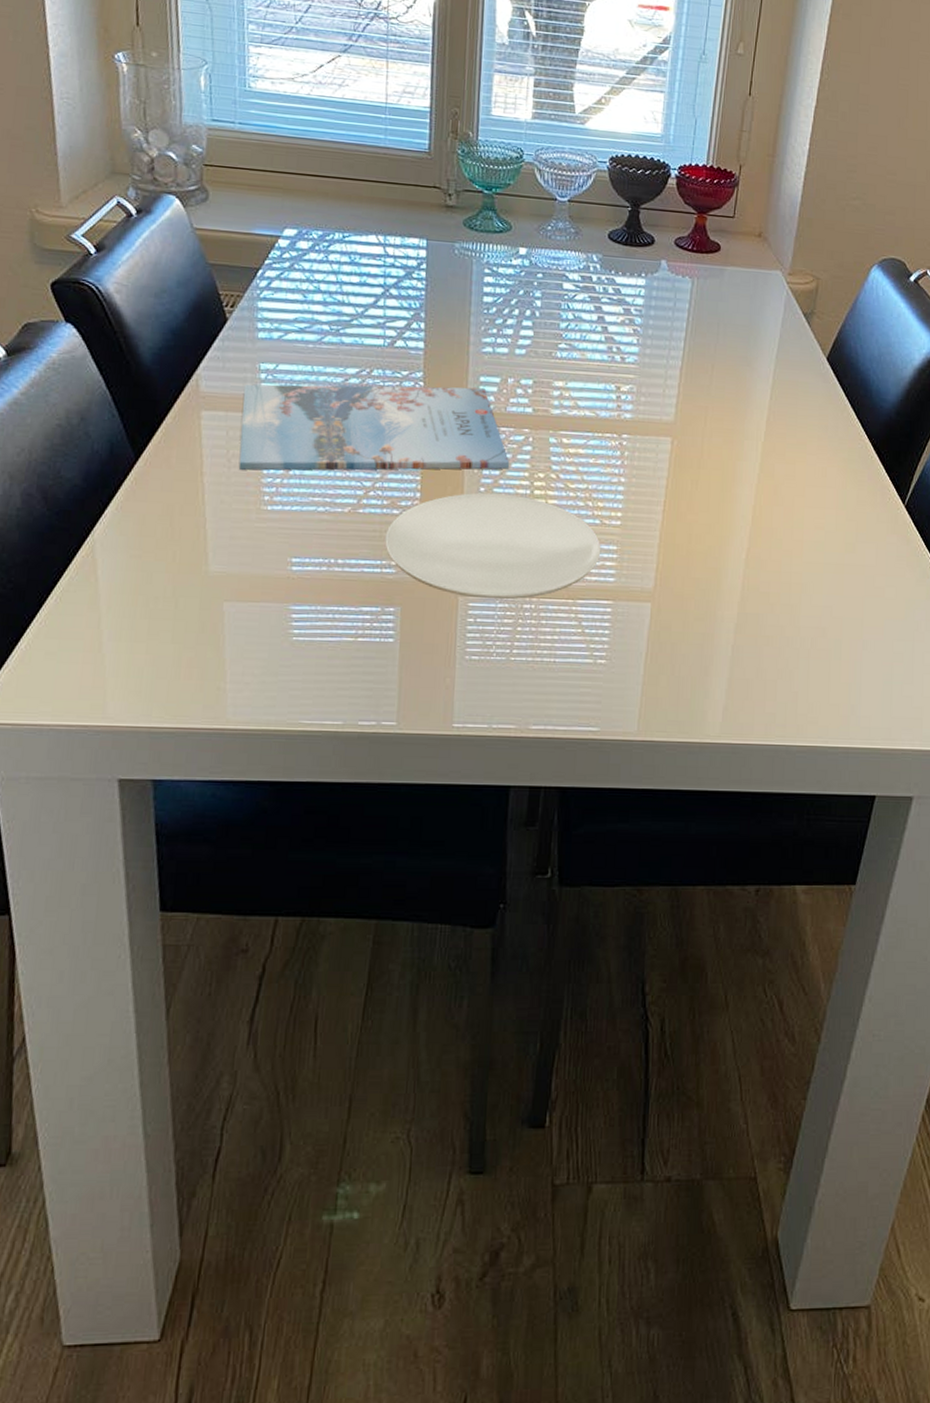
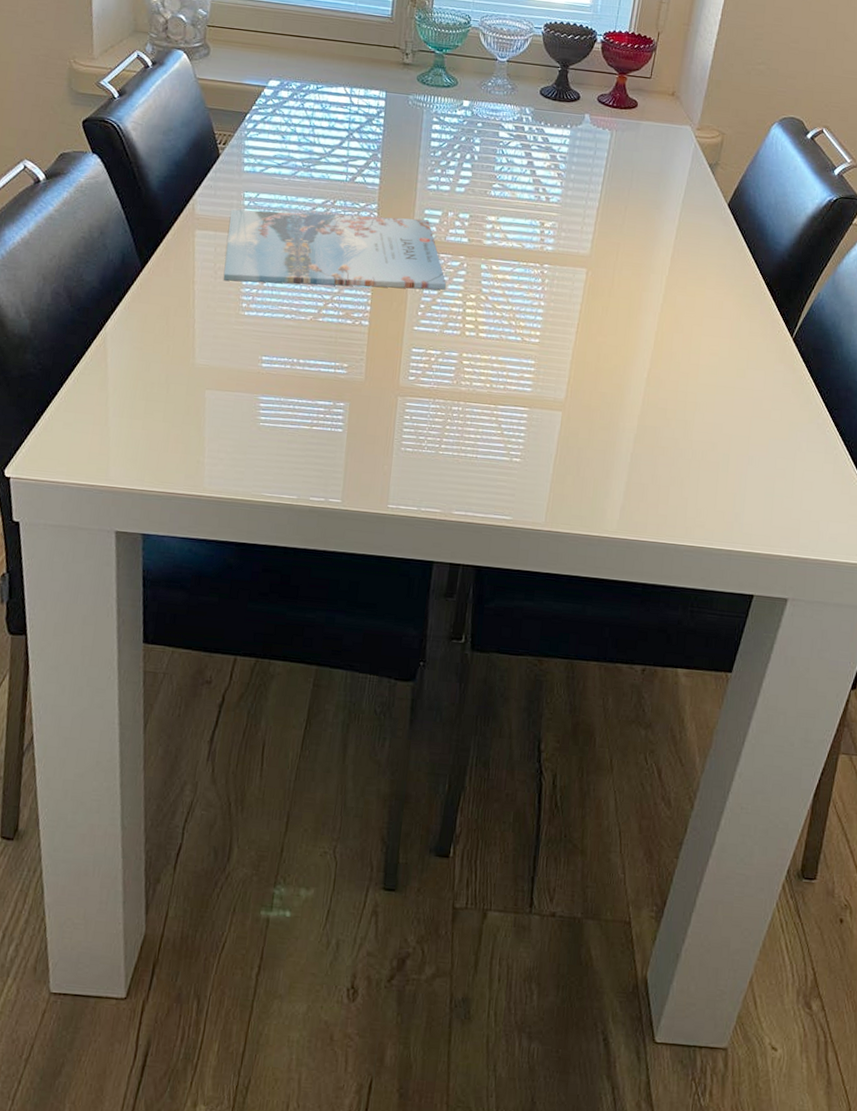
plate: present [385,492,602,600] -> none [339,309,521,402]

